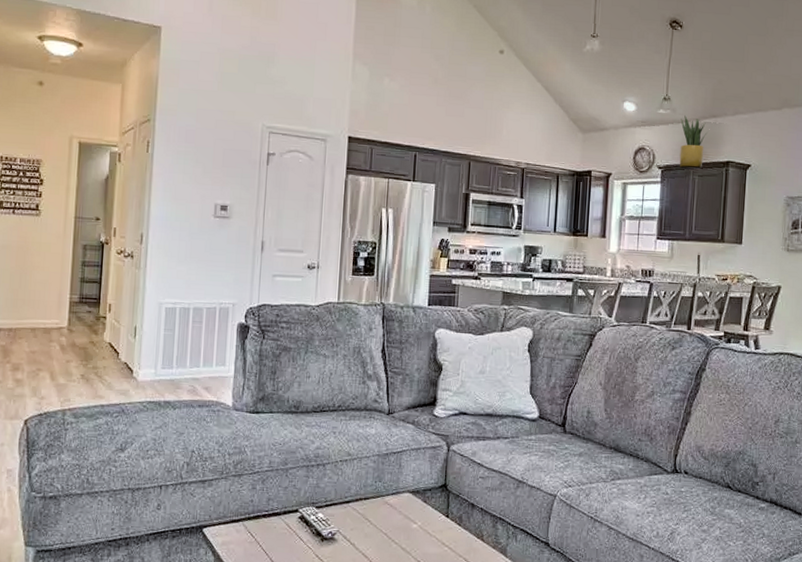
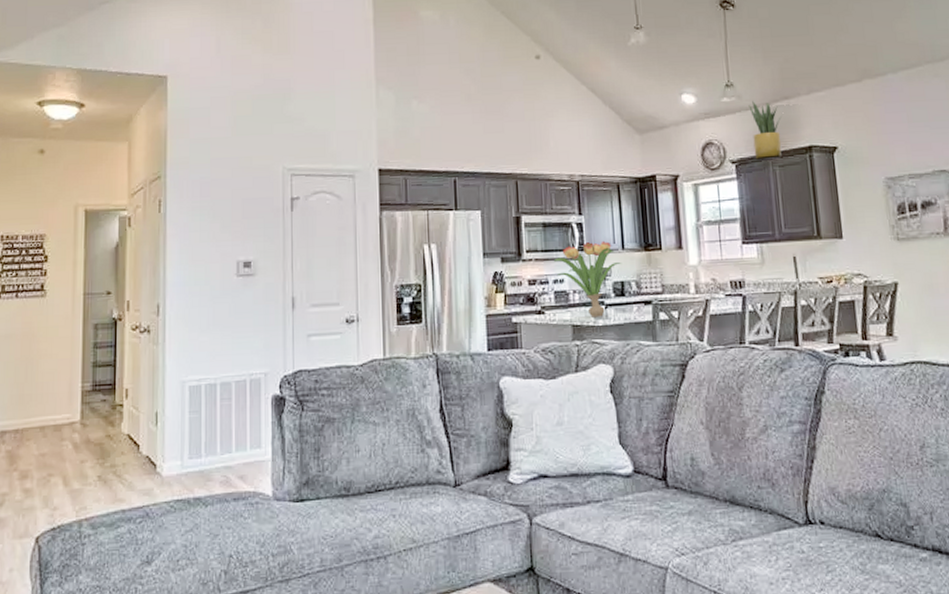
flower arrangement: none [494,222,552,288] -> present [554,240,622,317]

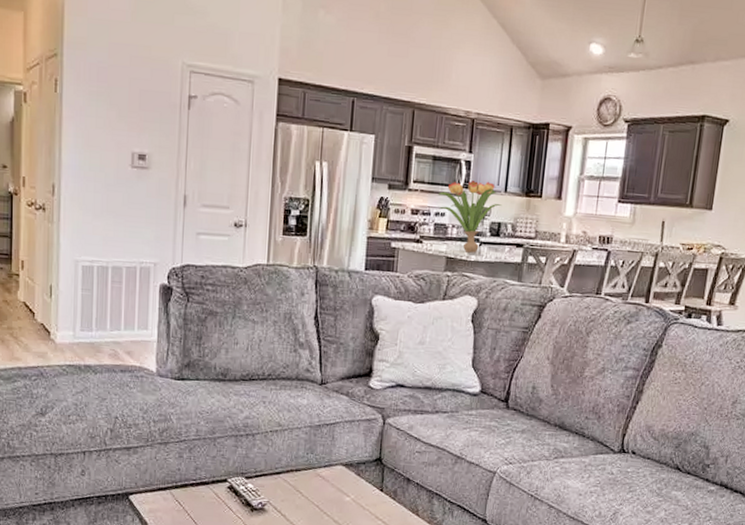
planter: present [748,101,782,161] -> none [648,61,683,125]

